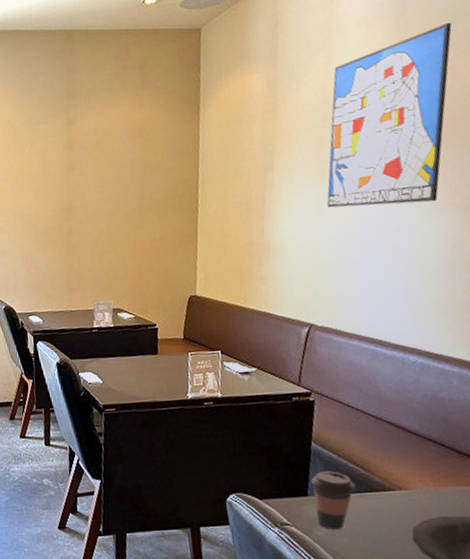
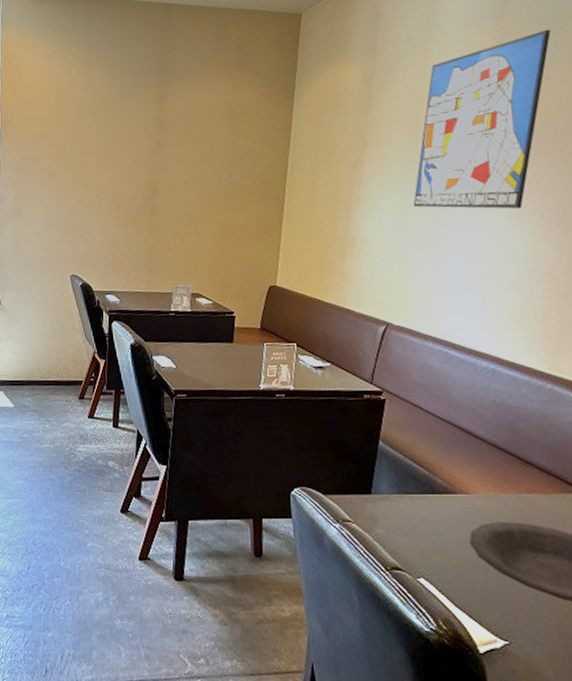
coffee cup: present [311,471,356,530] -> none [375,471,419,529]

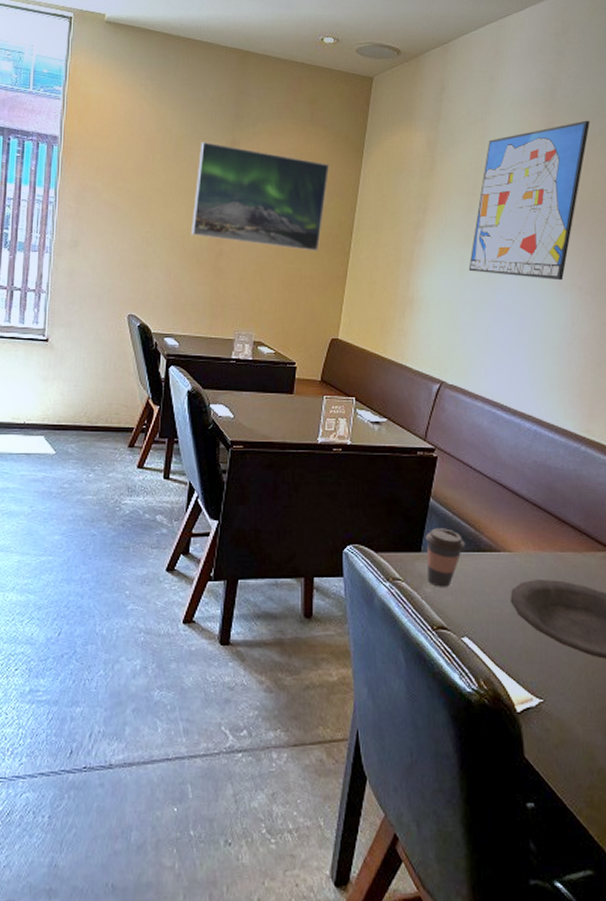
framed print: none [125,101,260,200] -> present [191,142,330,251]
coffee cup: none [375,471,419,529] -> present [425,528,465,587]

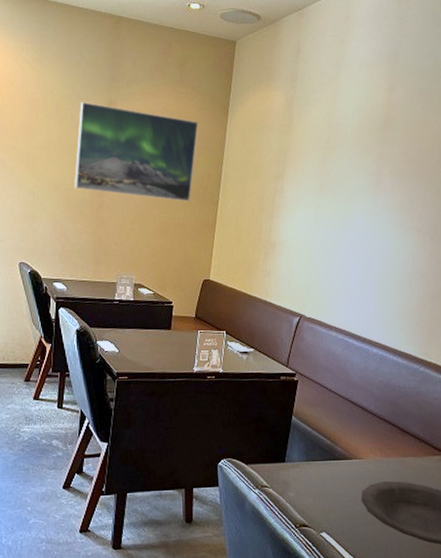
coffee cup: present [425,528,465,587] -> none [289,441,323,491]
wall art: present [468,120,591,281] -> none [323,80,429,224]

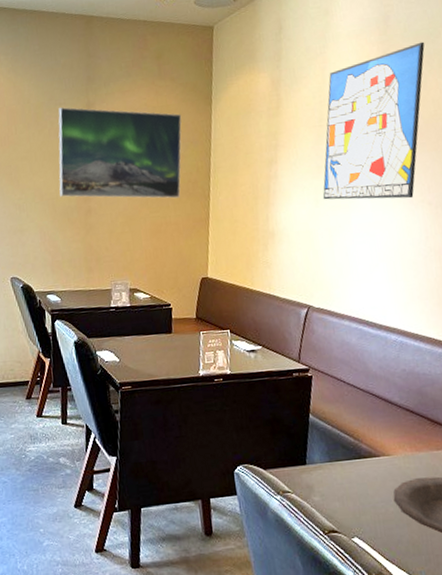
wall art: none [323,80,429,224] -> present [322,41,425,200]

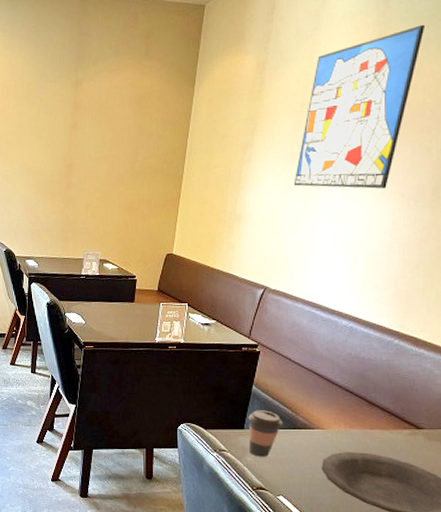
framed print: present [58,107,182,198] -> none [44,85,164,177]
coffee cup: none [309,441,347,495] -> present [248,410,283,457]

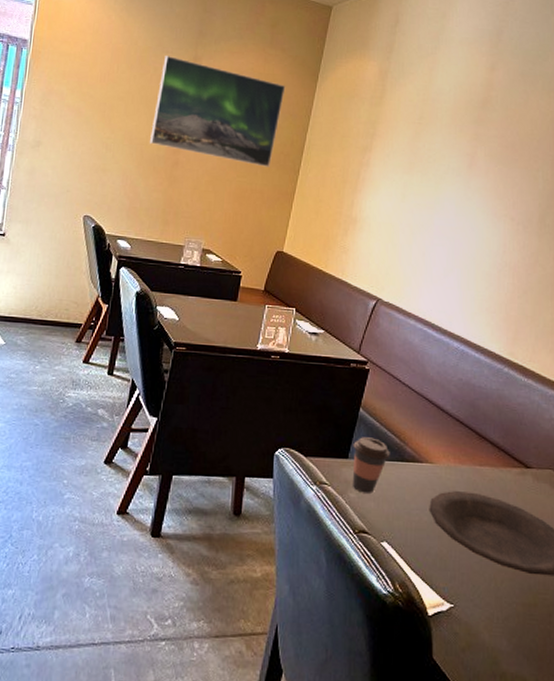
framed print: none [44,85,164,177] -> present [150,56,286,167]
wall art: present [293,24,426,189] -> none [410,62,533,211]

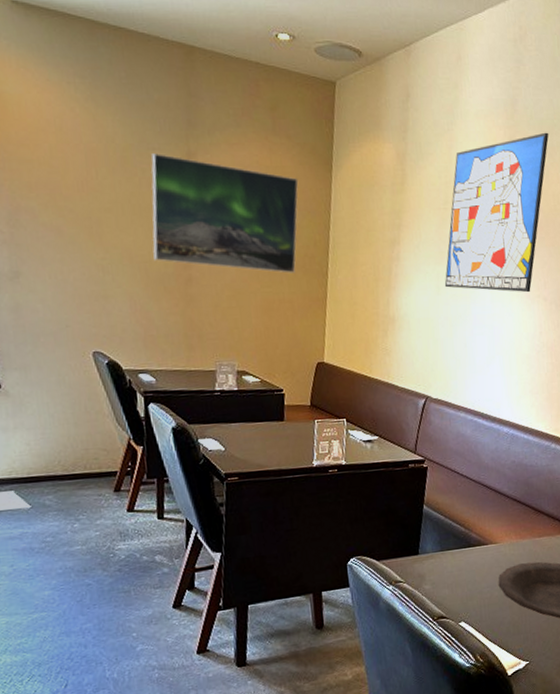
coffee cup: present [353,437,390,493] -> none [422,530,458,583]
wall art: none [410,62,533,211] -> present [444,132,549,293]

